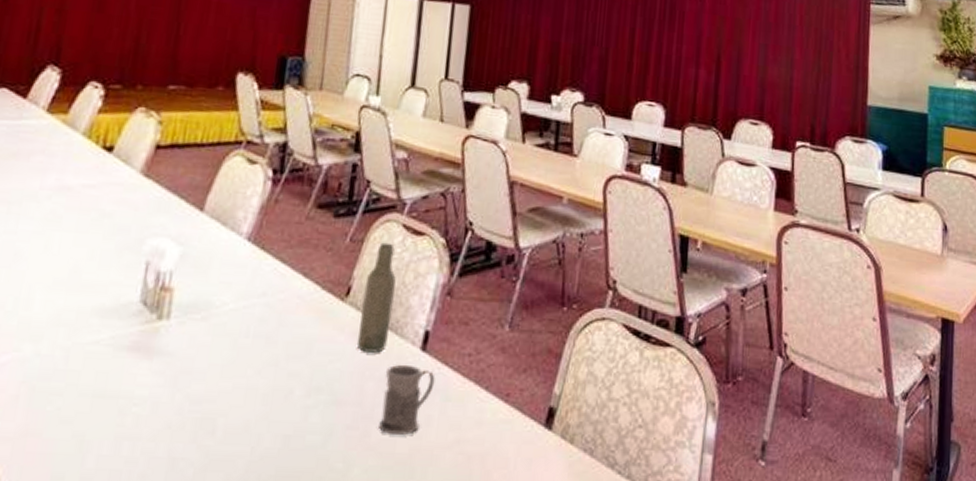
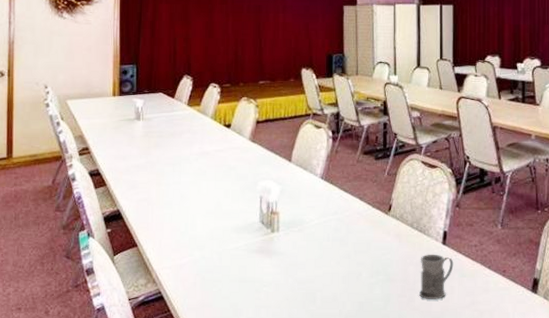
bottle: present [357,242,396,353] -> none [399,174,421,247]

